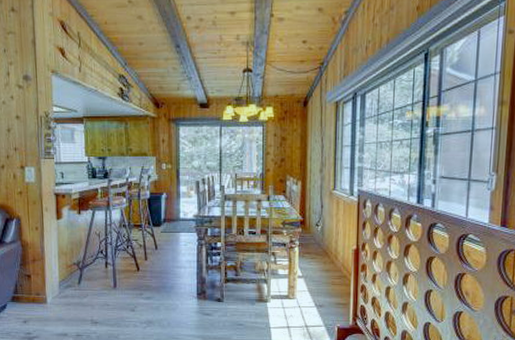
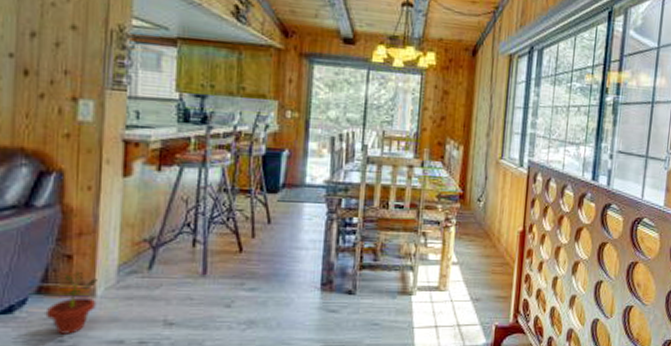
potted plant: none [18,286,48,329] -> present [45,271,97,334]

